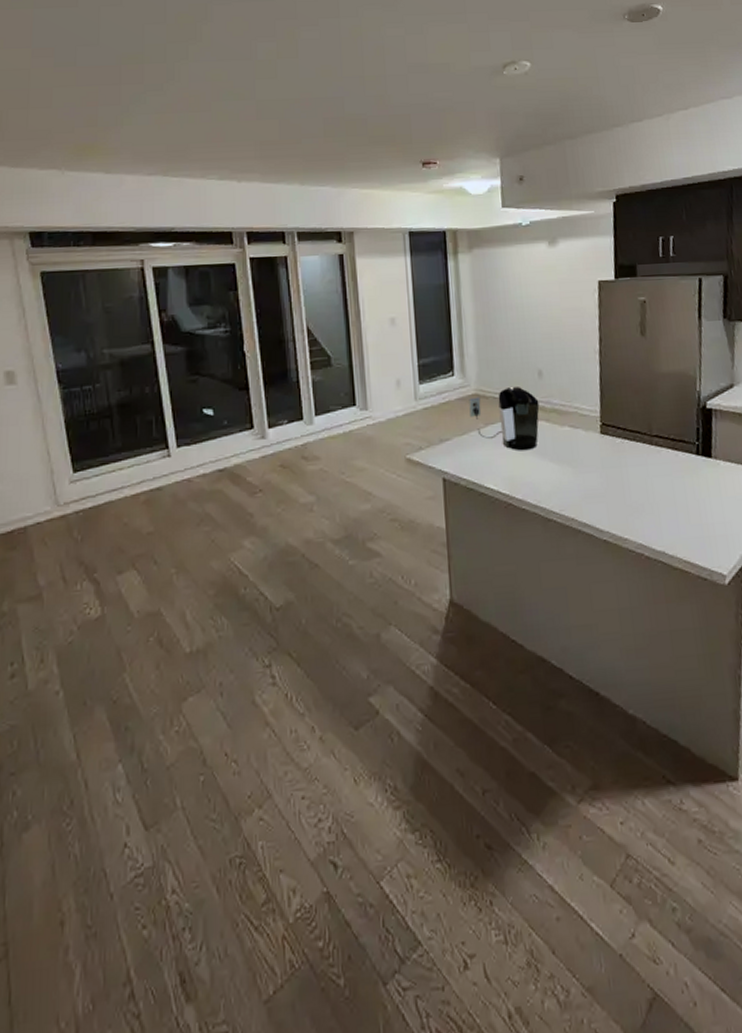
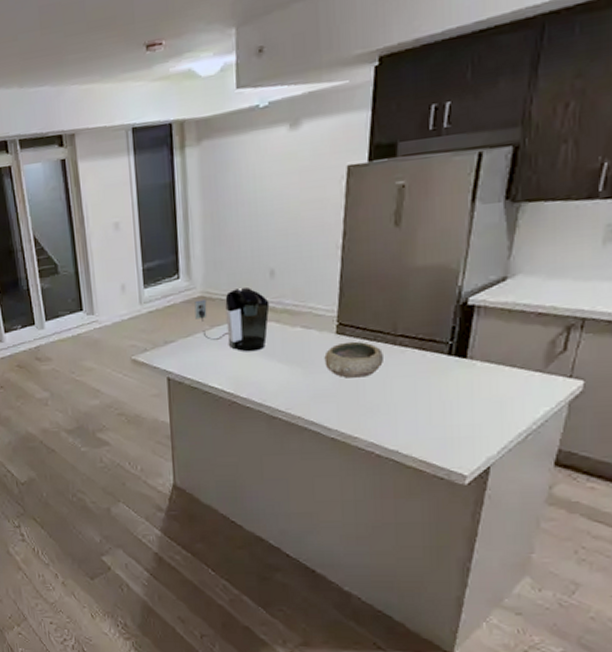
bowl: none [591,441,643,478] -> present [324,341,383,378]

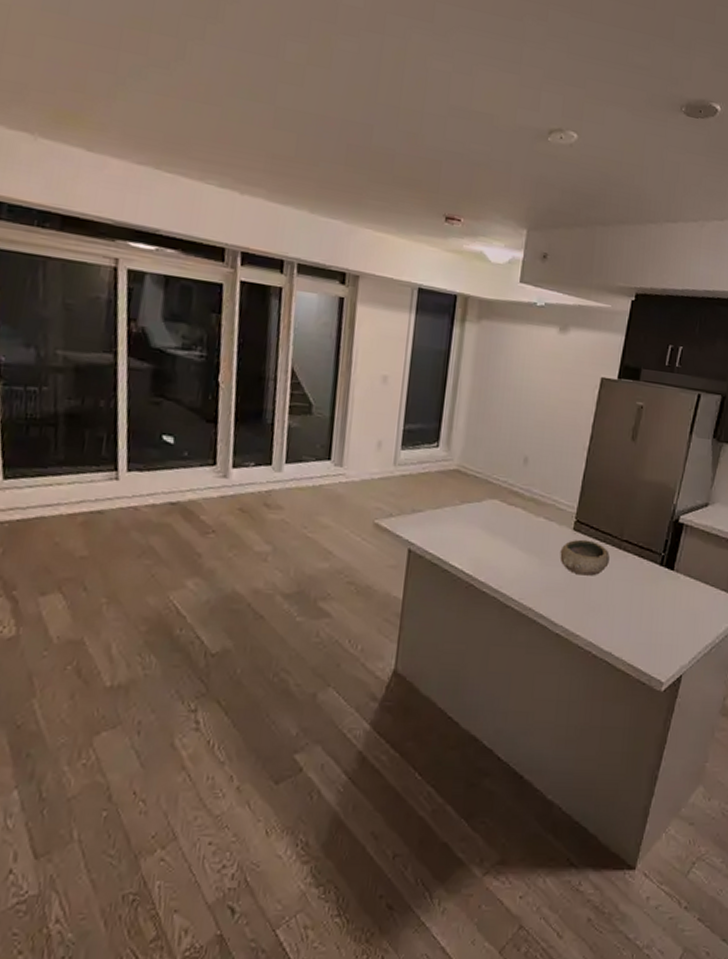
coffee maker: present [194,286,270,352] -> none [447,468,520,535]

